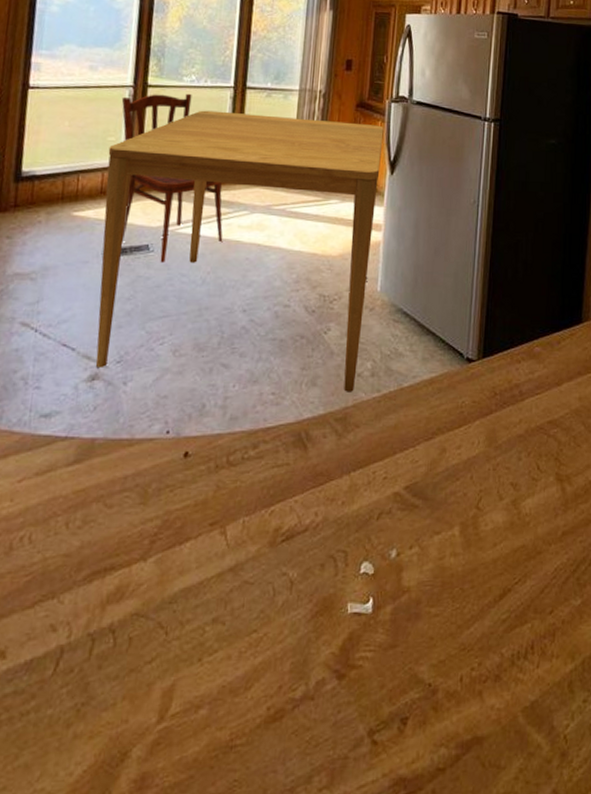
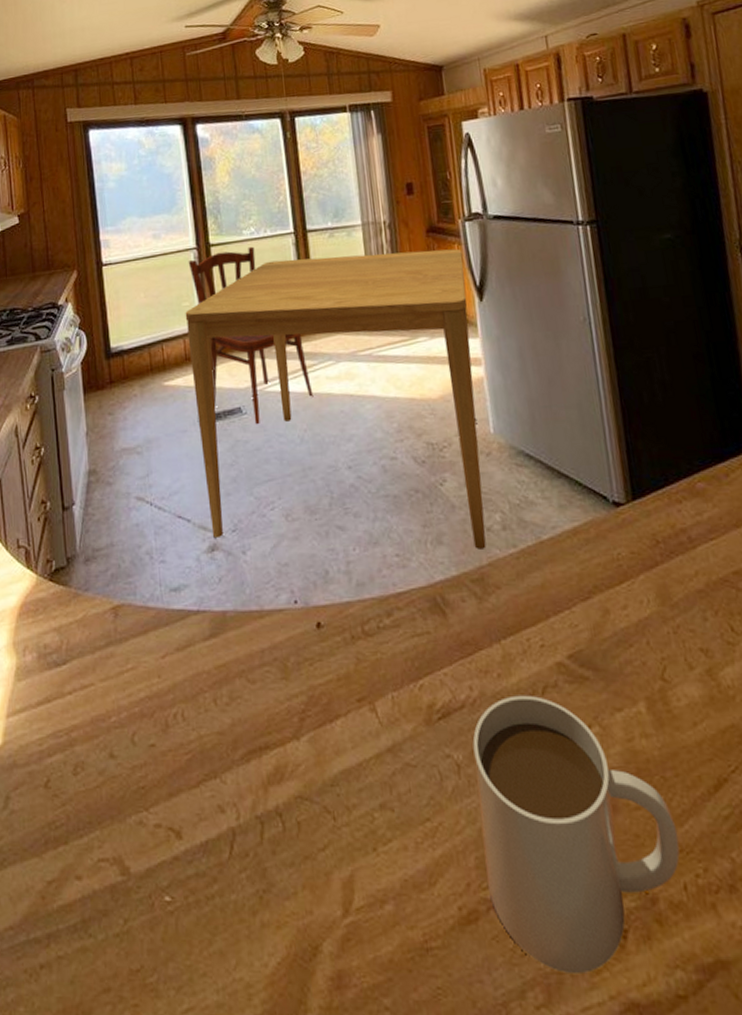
mug: none [296,520,464,759] -> present [472,695,680,975]

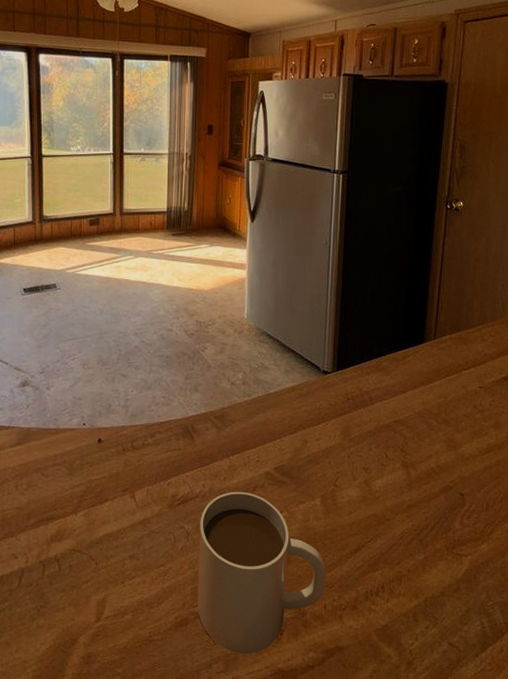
dining table: present [185,248,486,550] -> none [16,174,244,397]
dining chair: present [188,246,314,424] -> none [22,161,114,297]

